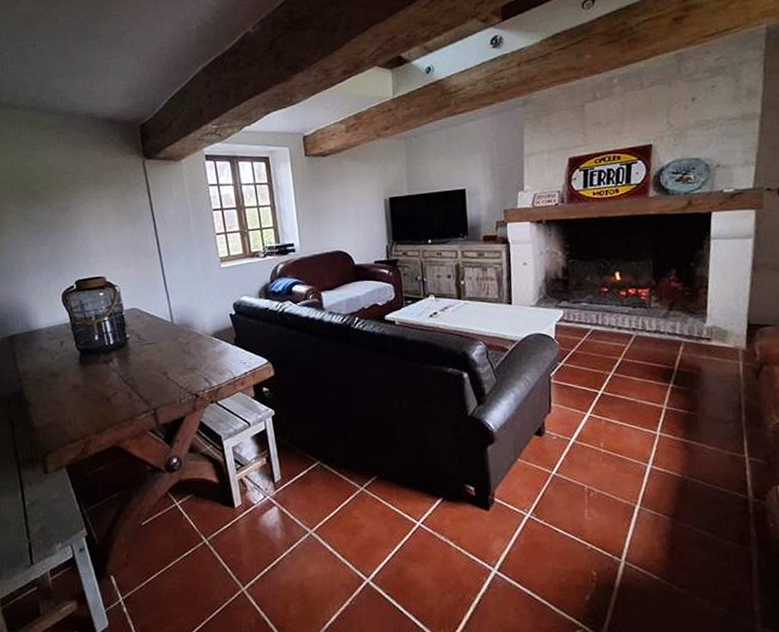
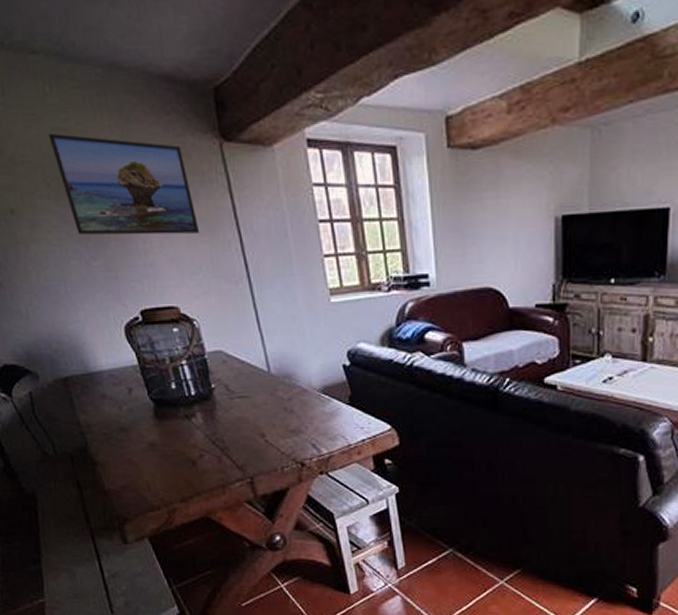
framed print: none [19,159,125,228] -> present [48,133,200,235]

